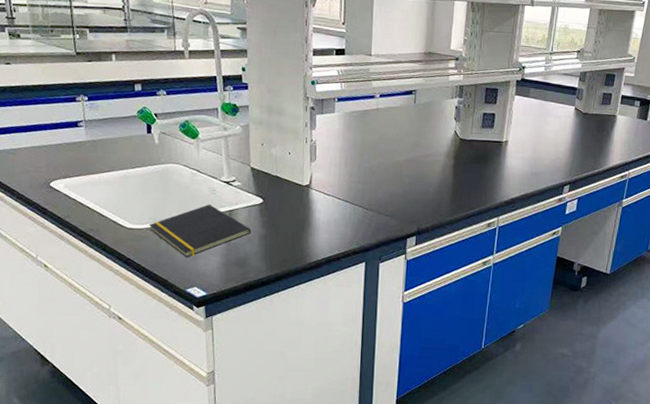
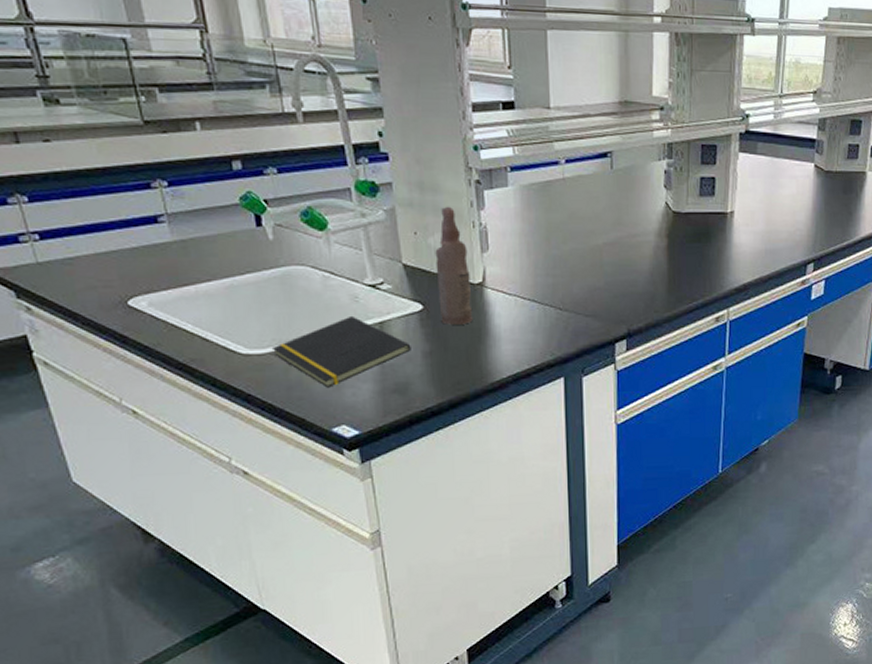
bottle: none [275,125,301,216] -> present [435,206,473,325]

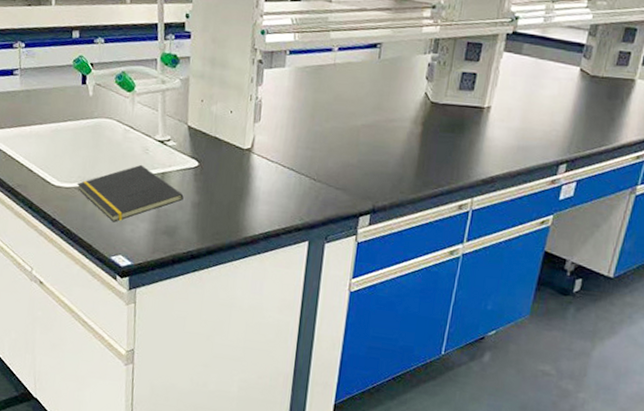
bottle: present [435,206,473,325] -> none [211,80,243,183]

